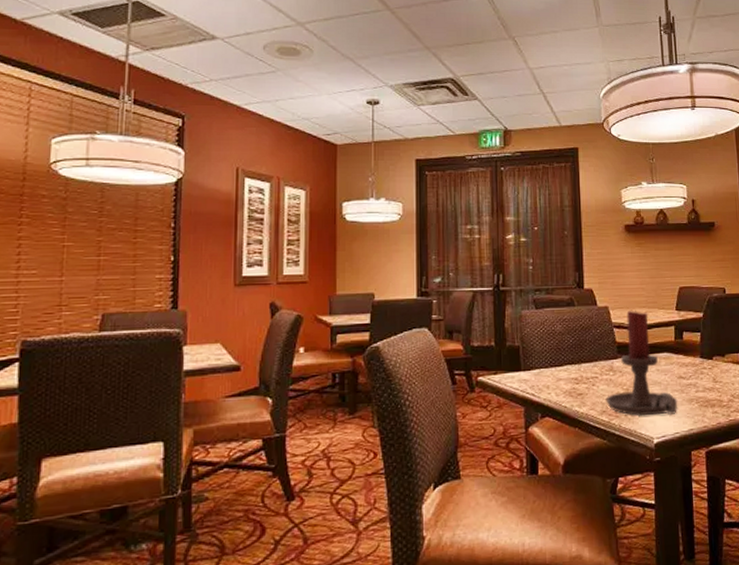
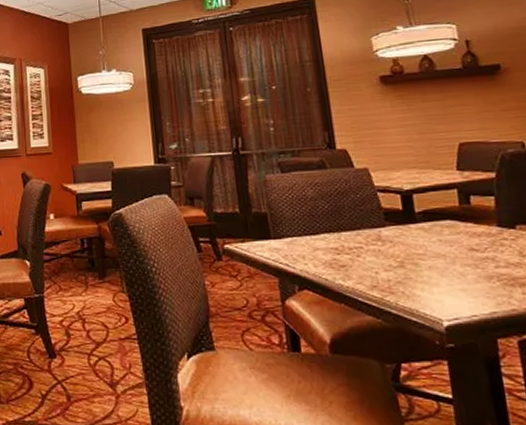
candle holder: present [605,310,678,416] -> none [375,171,473,295]

